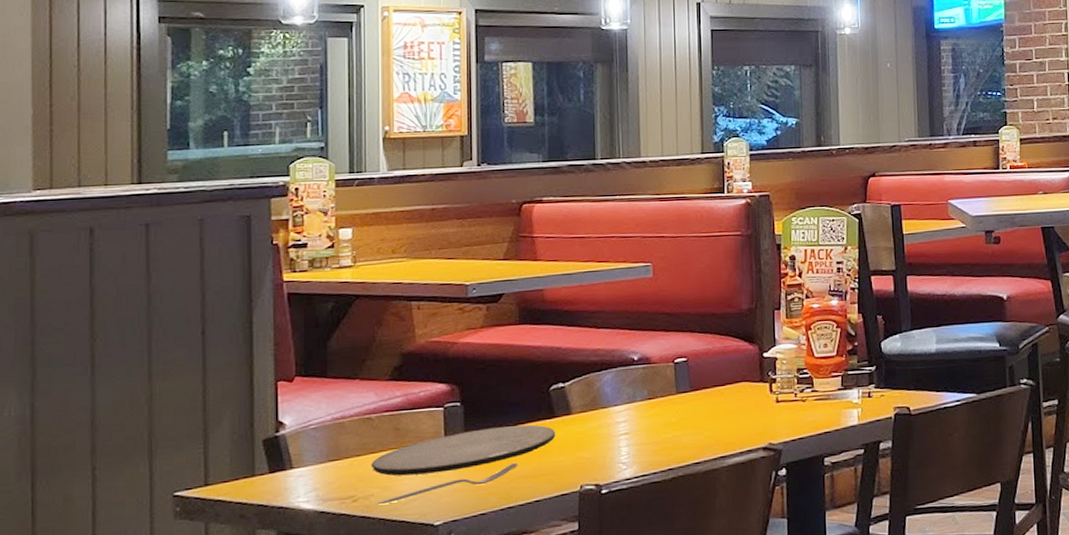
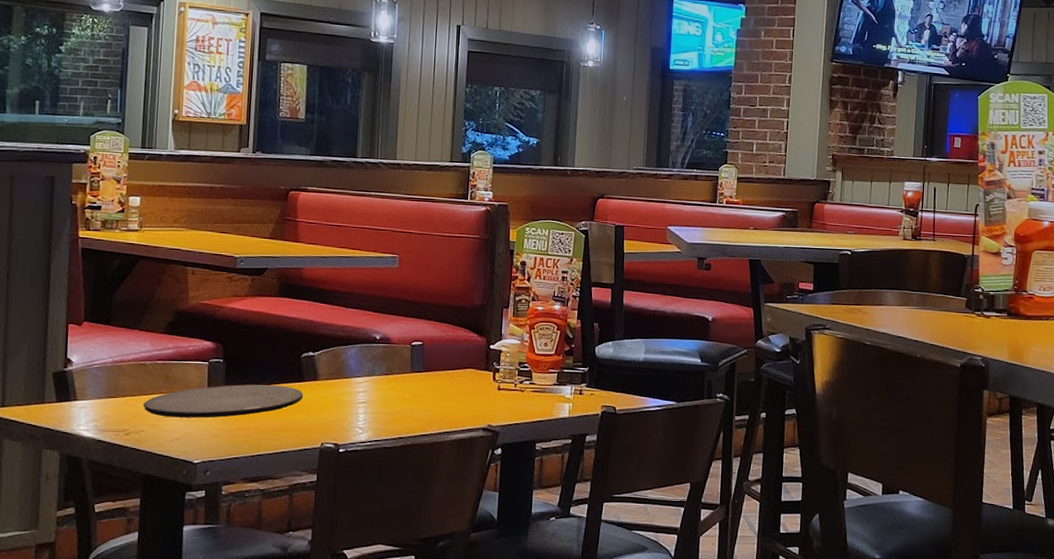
fork: present [377,462,518,505] -> none [146,416,269,440]

